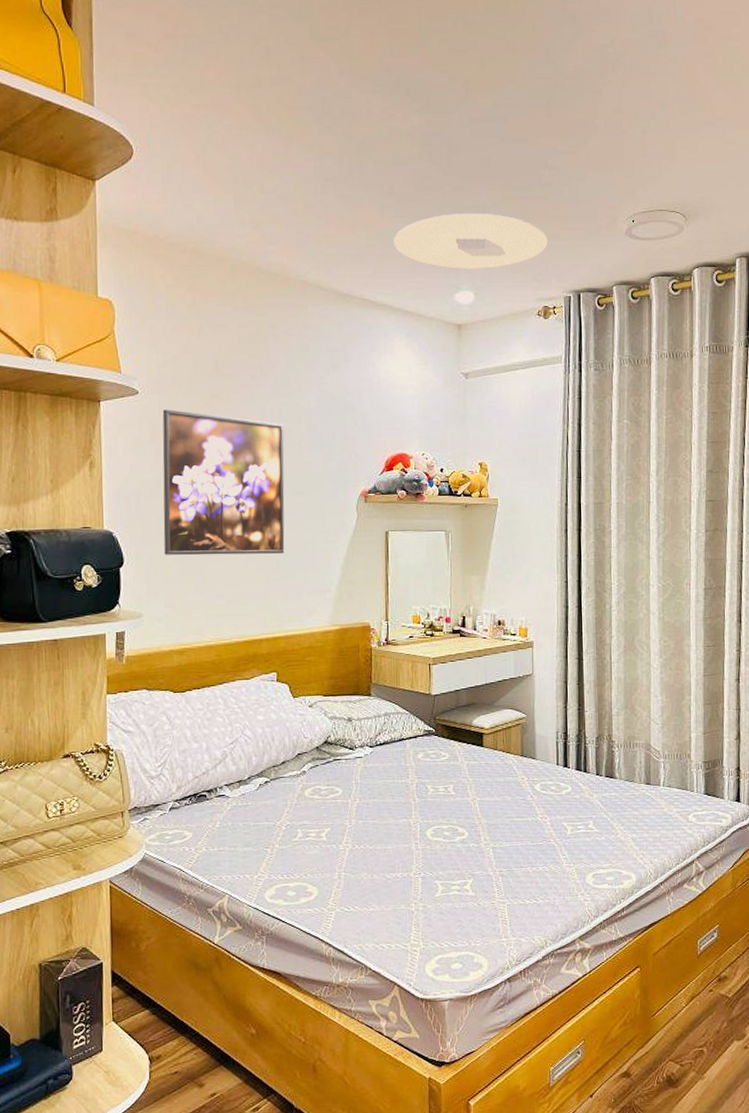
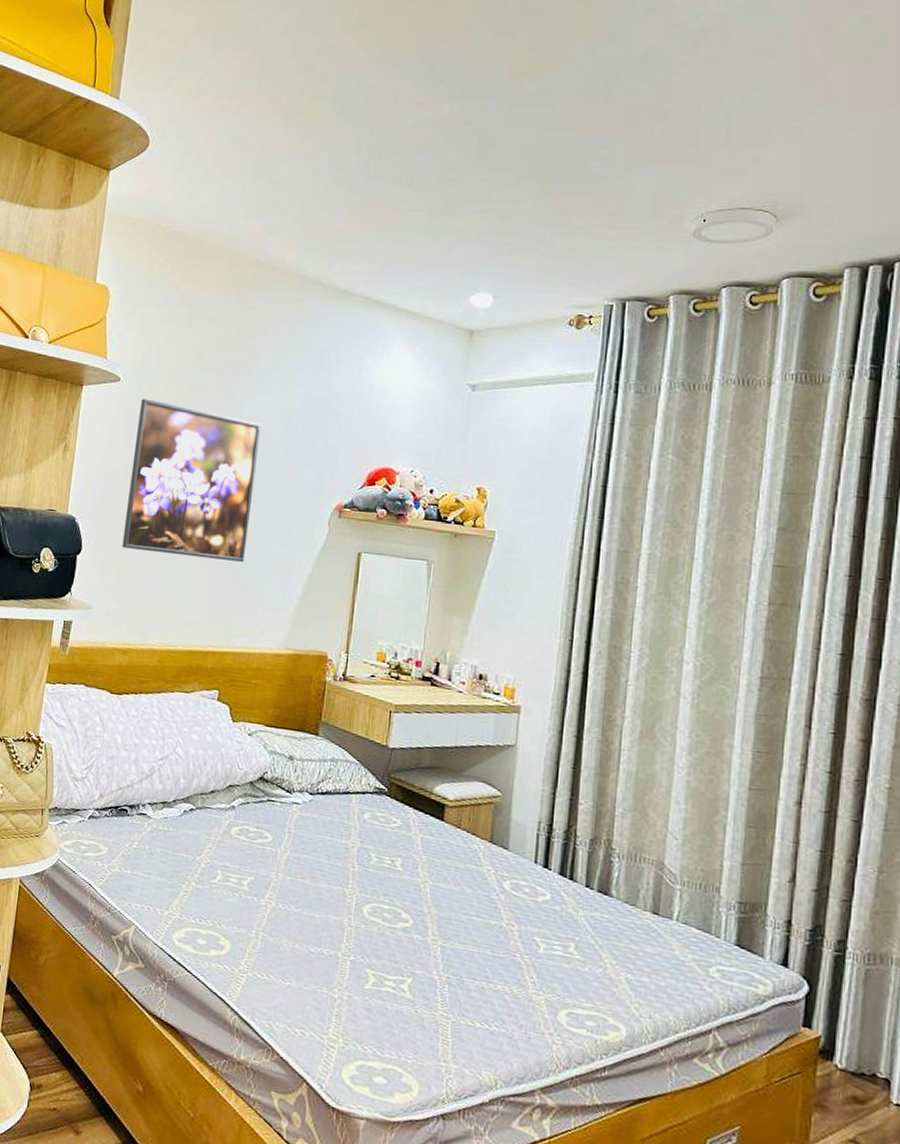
ceiling light: present [394,214,548,270] -> none [406,208,591,271]

